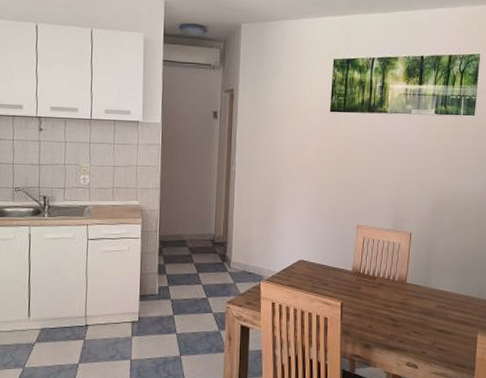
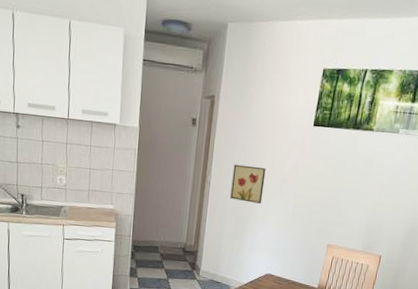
wall art: none [256,152,289,189] -> present [230,164,266,204]

